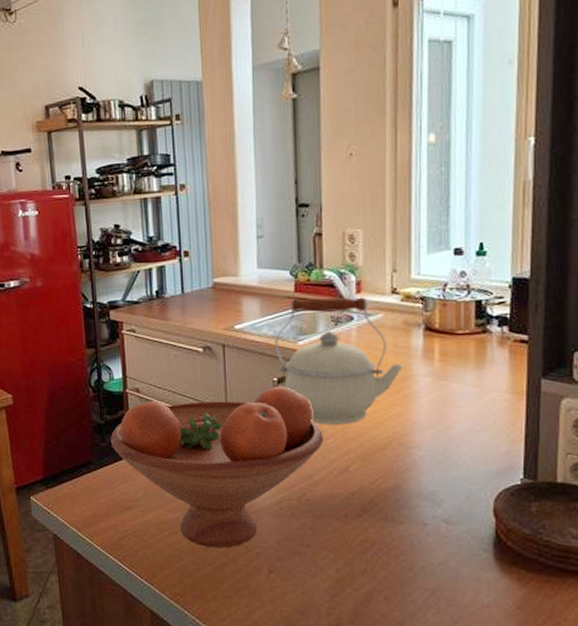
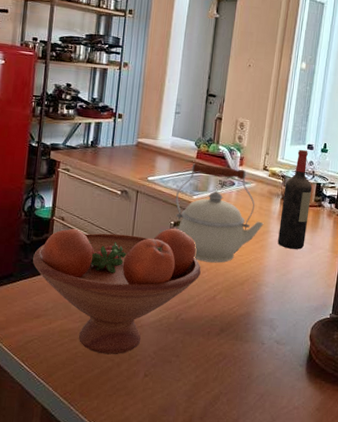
wine bottle: none [426,256,469,396] -> present [278,149,312,249]

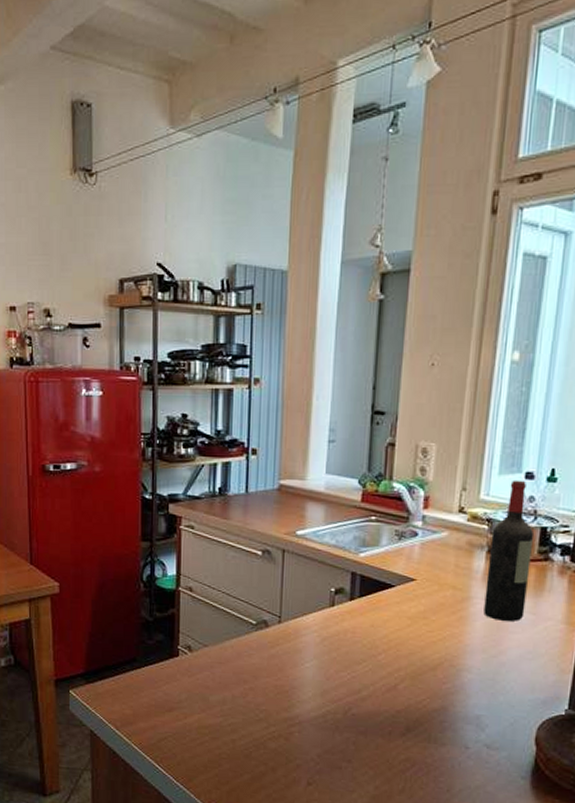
fruit bowl: present [33,228,201,355] -> none [159,596,376,758]
kettle: present [175,162,264,263] -> none [335,507,462,642]

